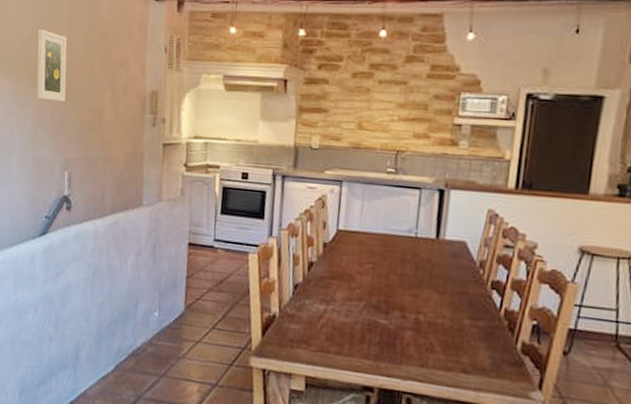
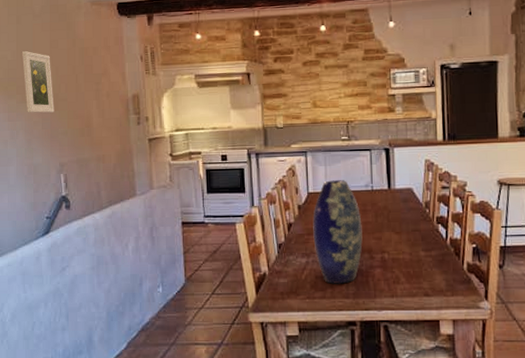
vase: none [336,218,398,342] -> present [313,180,363,284]

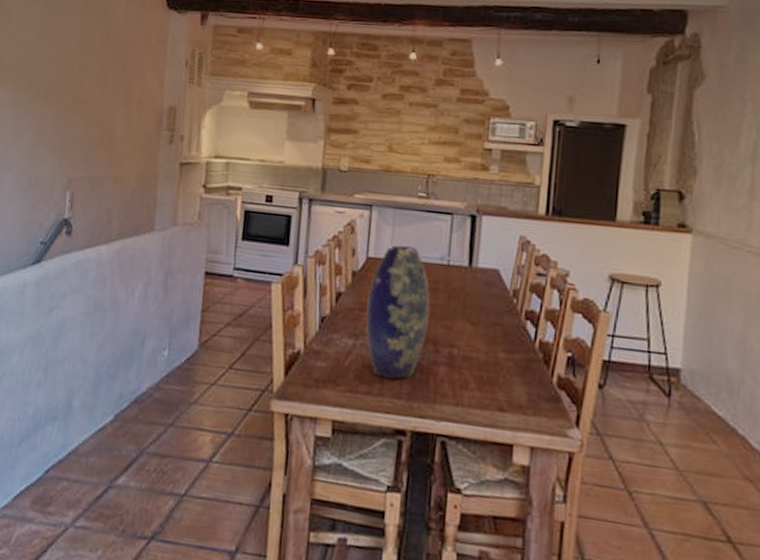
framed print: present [21,50,54,113] -> none [38,36,77,115]

